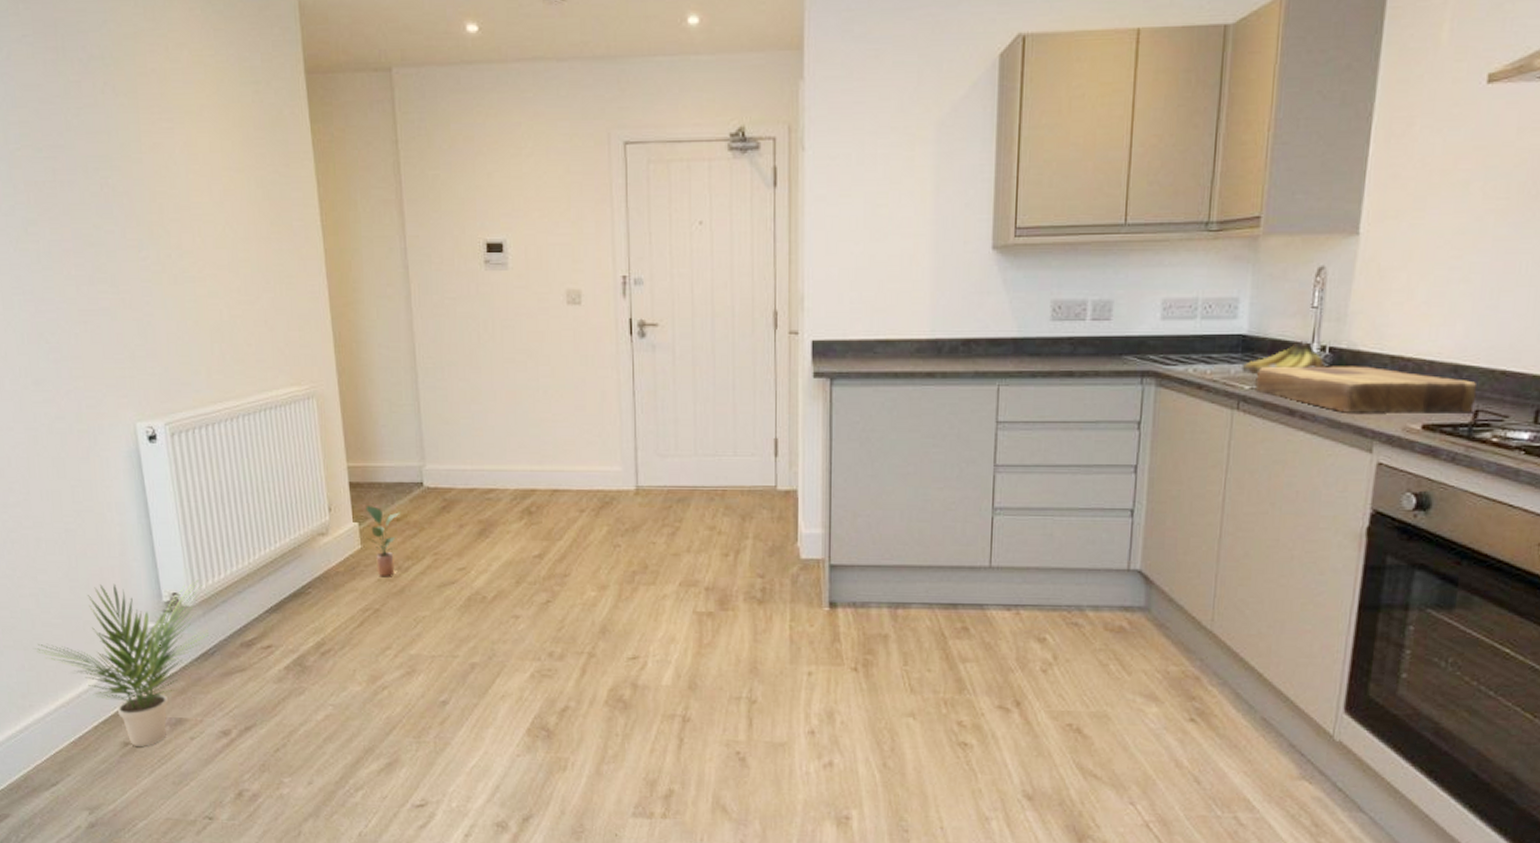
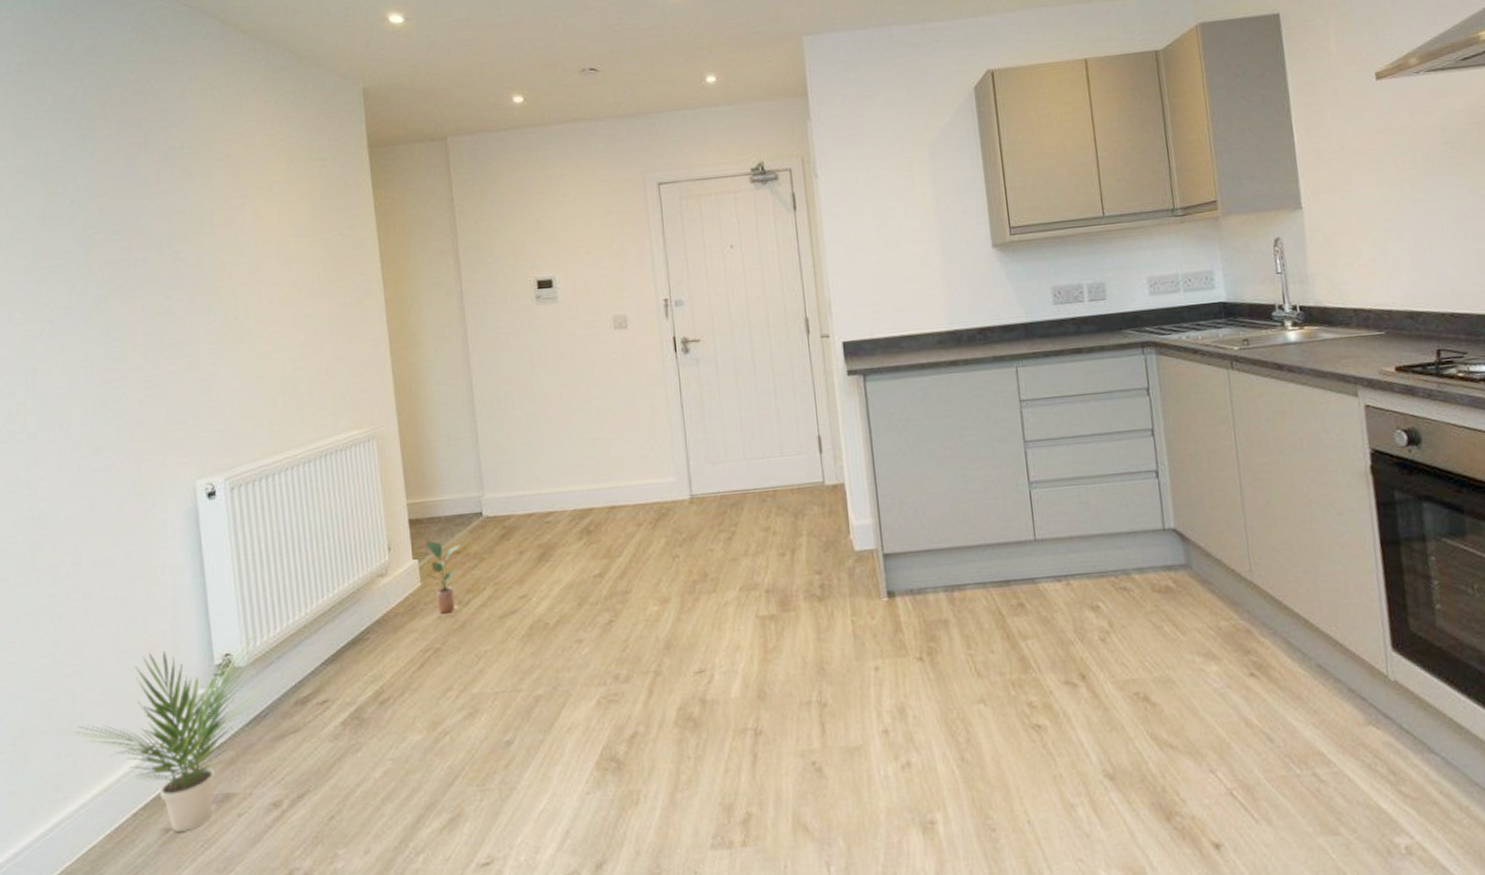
fruit: present [1241,342,1324,375] -> none [1228,303,1299,337]
cutting board: present [1255,366,1477,413] -> none [1242,319,1436,363]

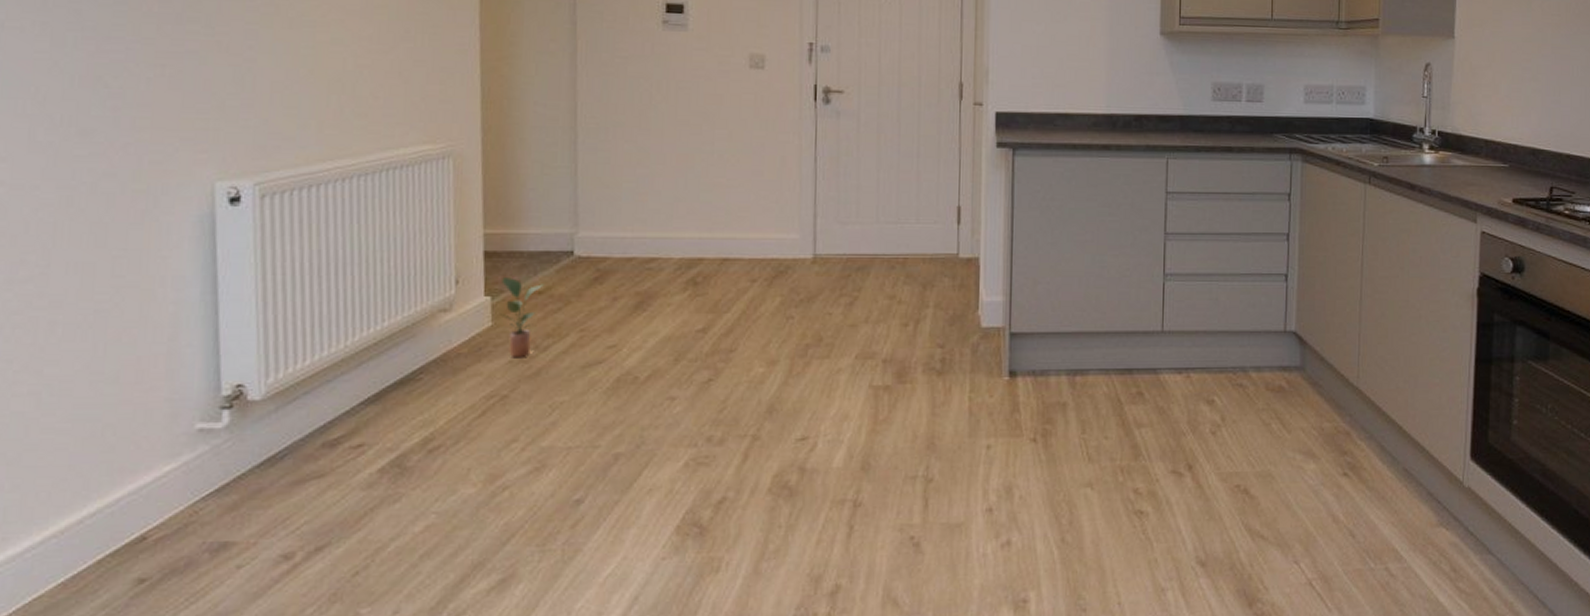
potted plant: present [73,637,262,832] -> none [22,367,280,583]

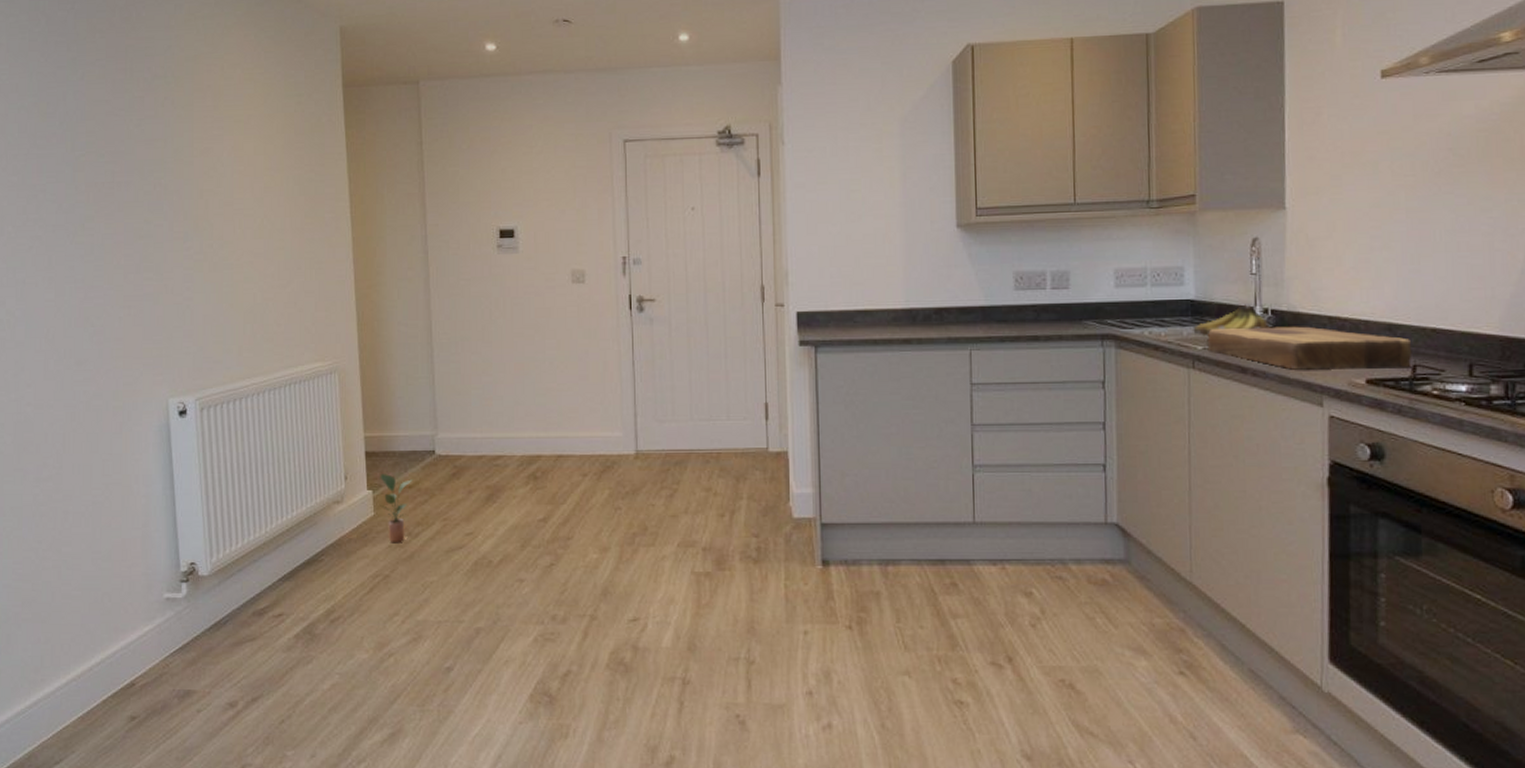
fruit: none [1371,126,1435,154] -> present [1193,305,1268,337]
cutting board: none [1382,146,1550,190] -> present [1207,326,1413,370]

